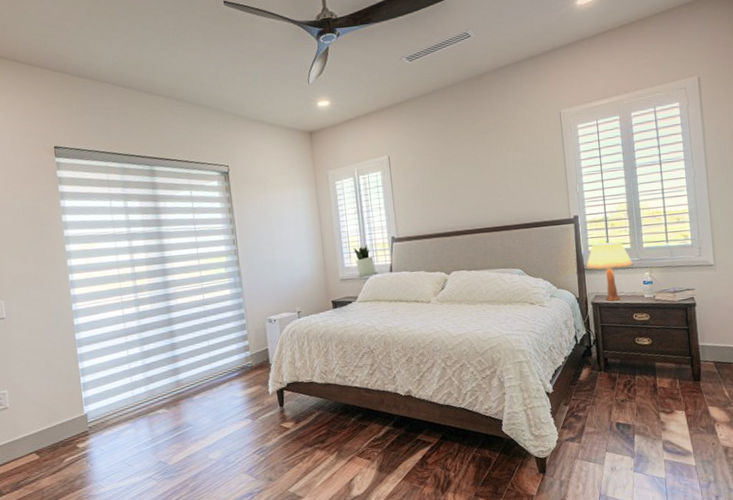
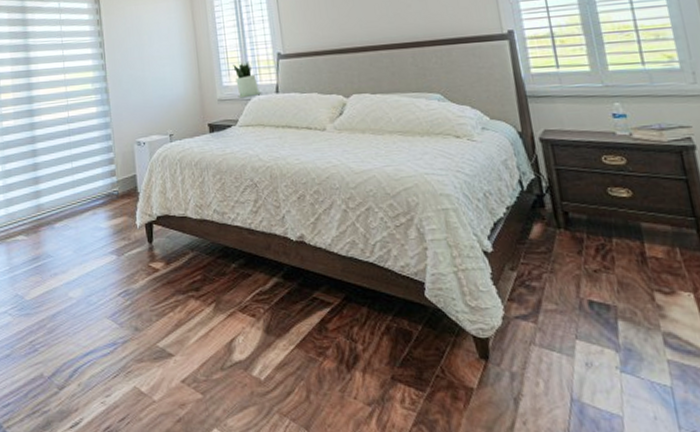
table lamp: present [586,240,634,302] -> none [528,61,597,139]

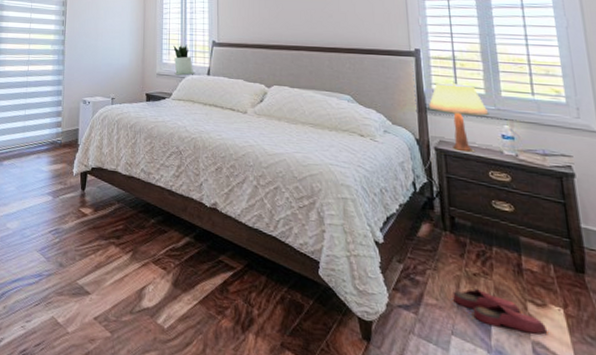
table lamp: none [528,61,597,139] -> present [428,81,489,153]
slippers: none [573,286,677,325] -> present [453,289,546,335]

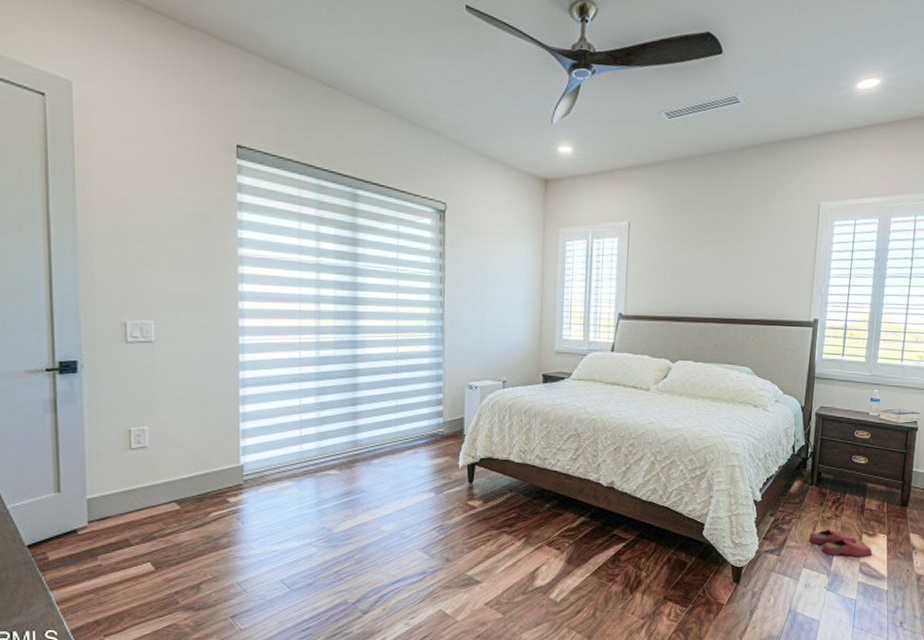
planter: present [173,44,196,76] -> none [575,317,599,353]
table lamp: present [428,81,489,153] -> none [816,350,865,416]

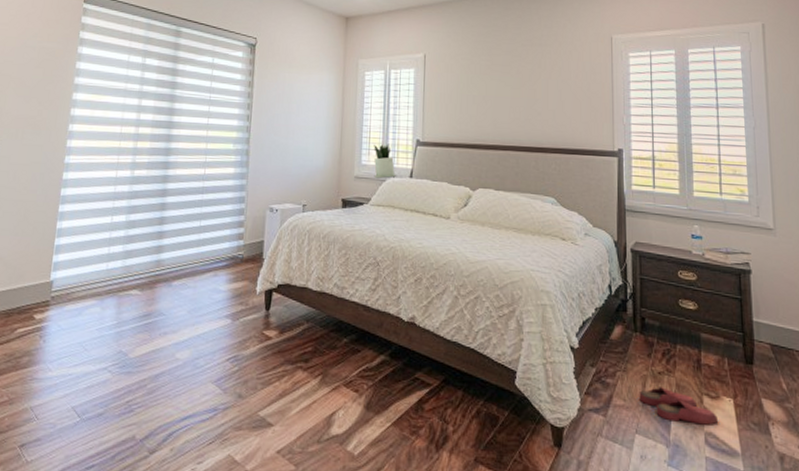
planter: none [575,317,599,353] -> present [374,143,397,179]

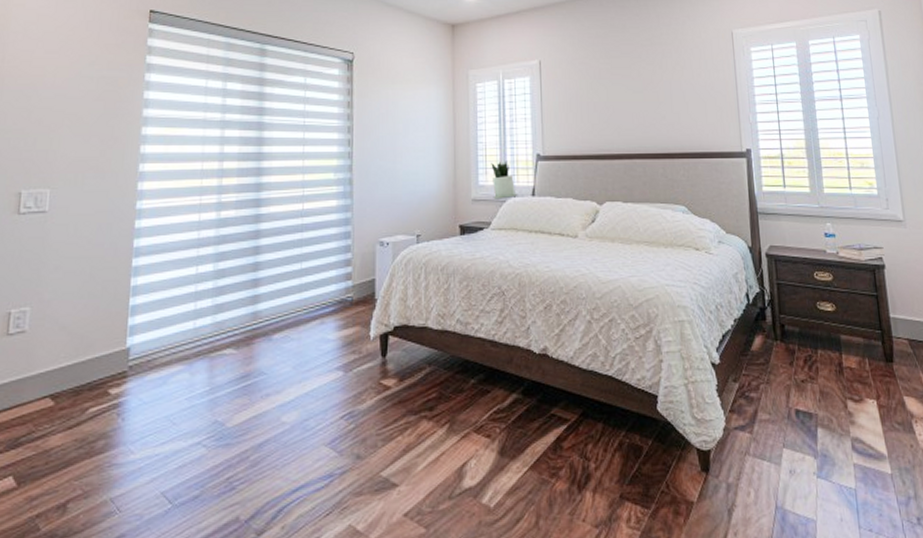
slippers: present [639,387,718,425] -> none [784,396,863,431]

